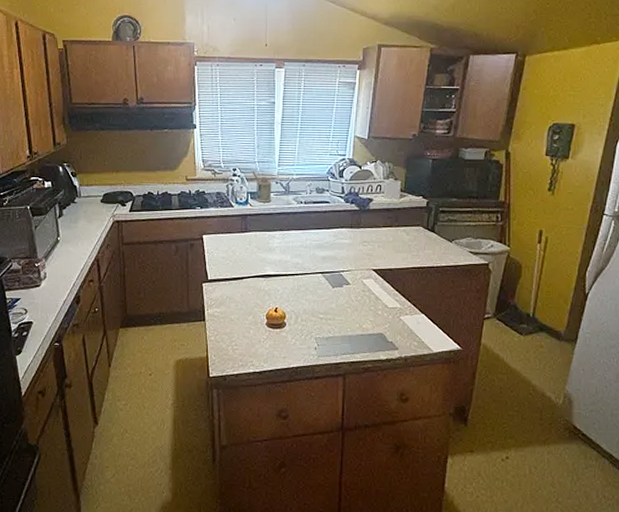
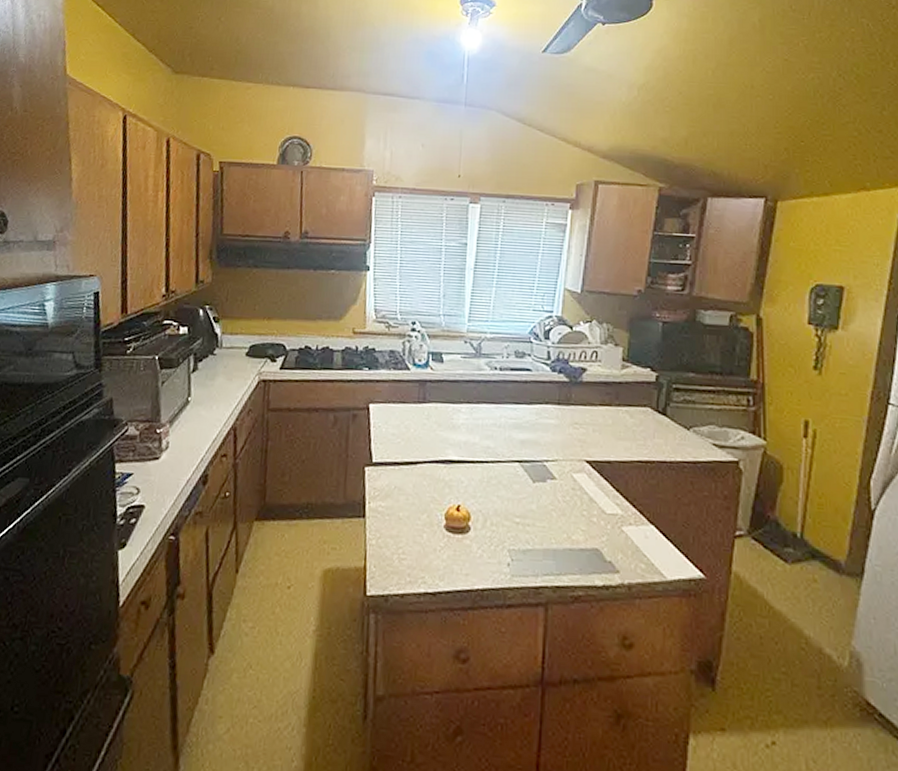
soap dispenser: present [252,171,272,203] -> none [435,326,460,367]

